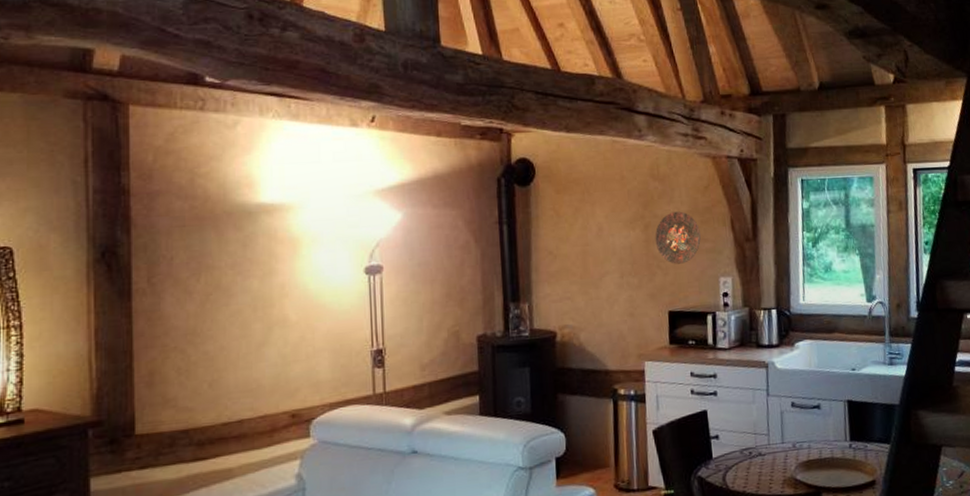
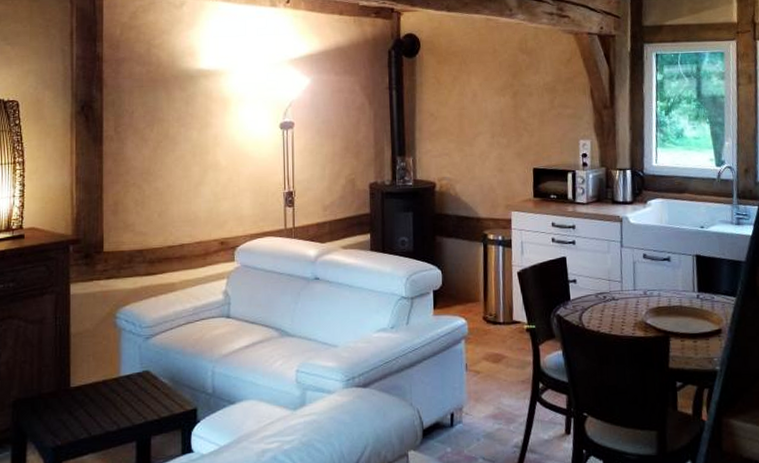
decorative plate: present [655,211,701,264] -> none [522,81,563,127]

